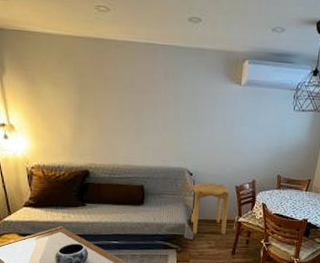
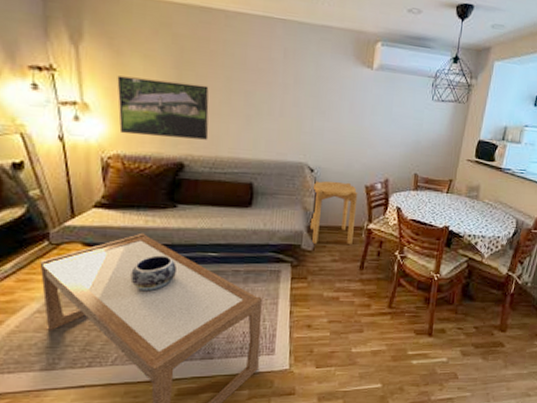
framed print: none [33,101,107,151] -> present [117,76,209,140]

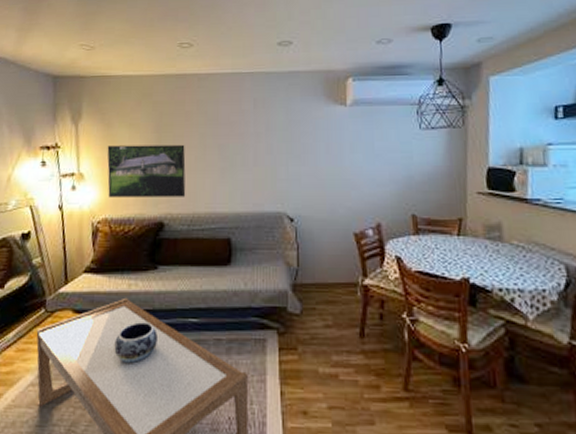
side table: present [309,180,358,245] -> none [294,230,347,307]

